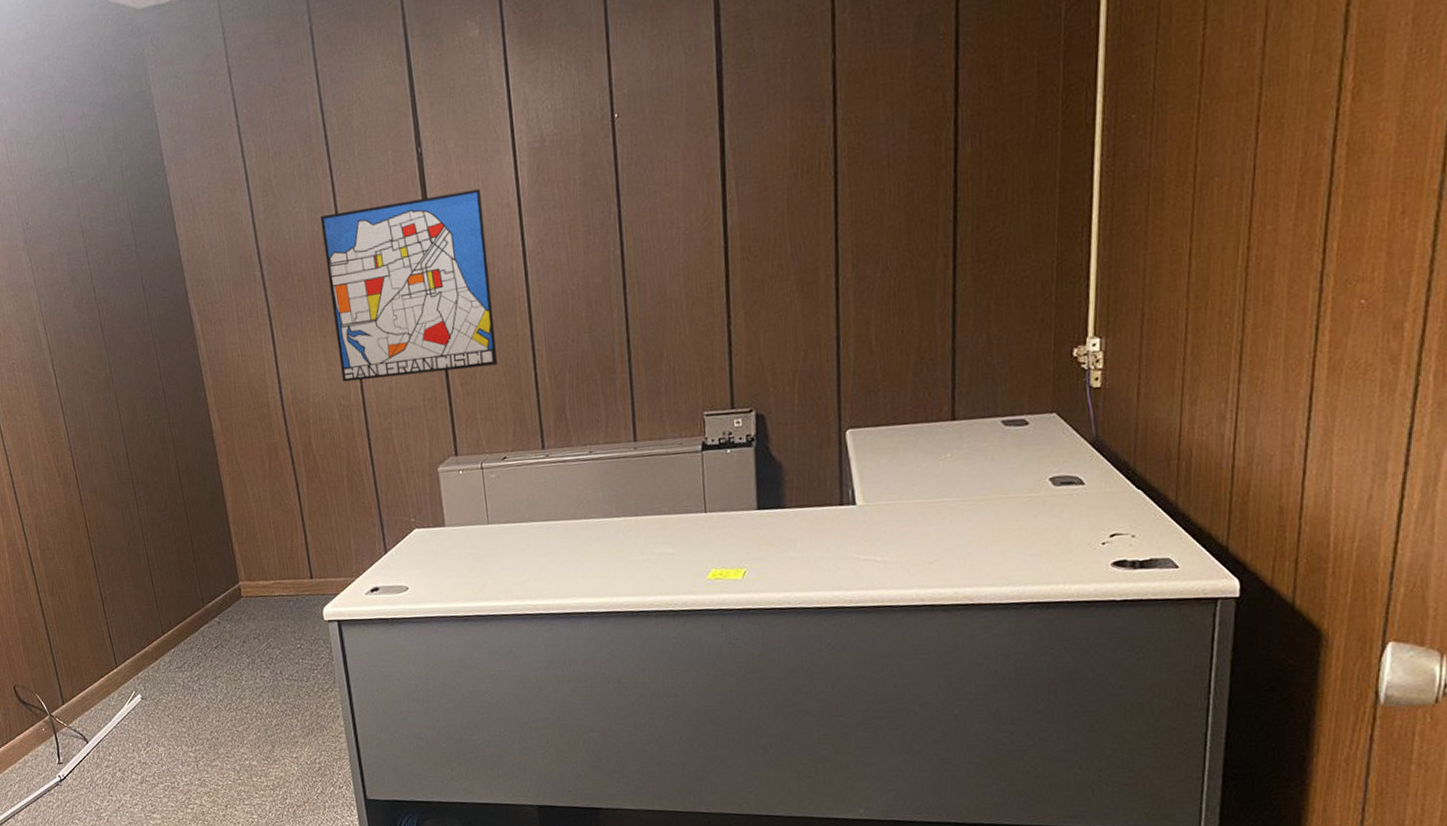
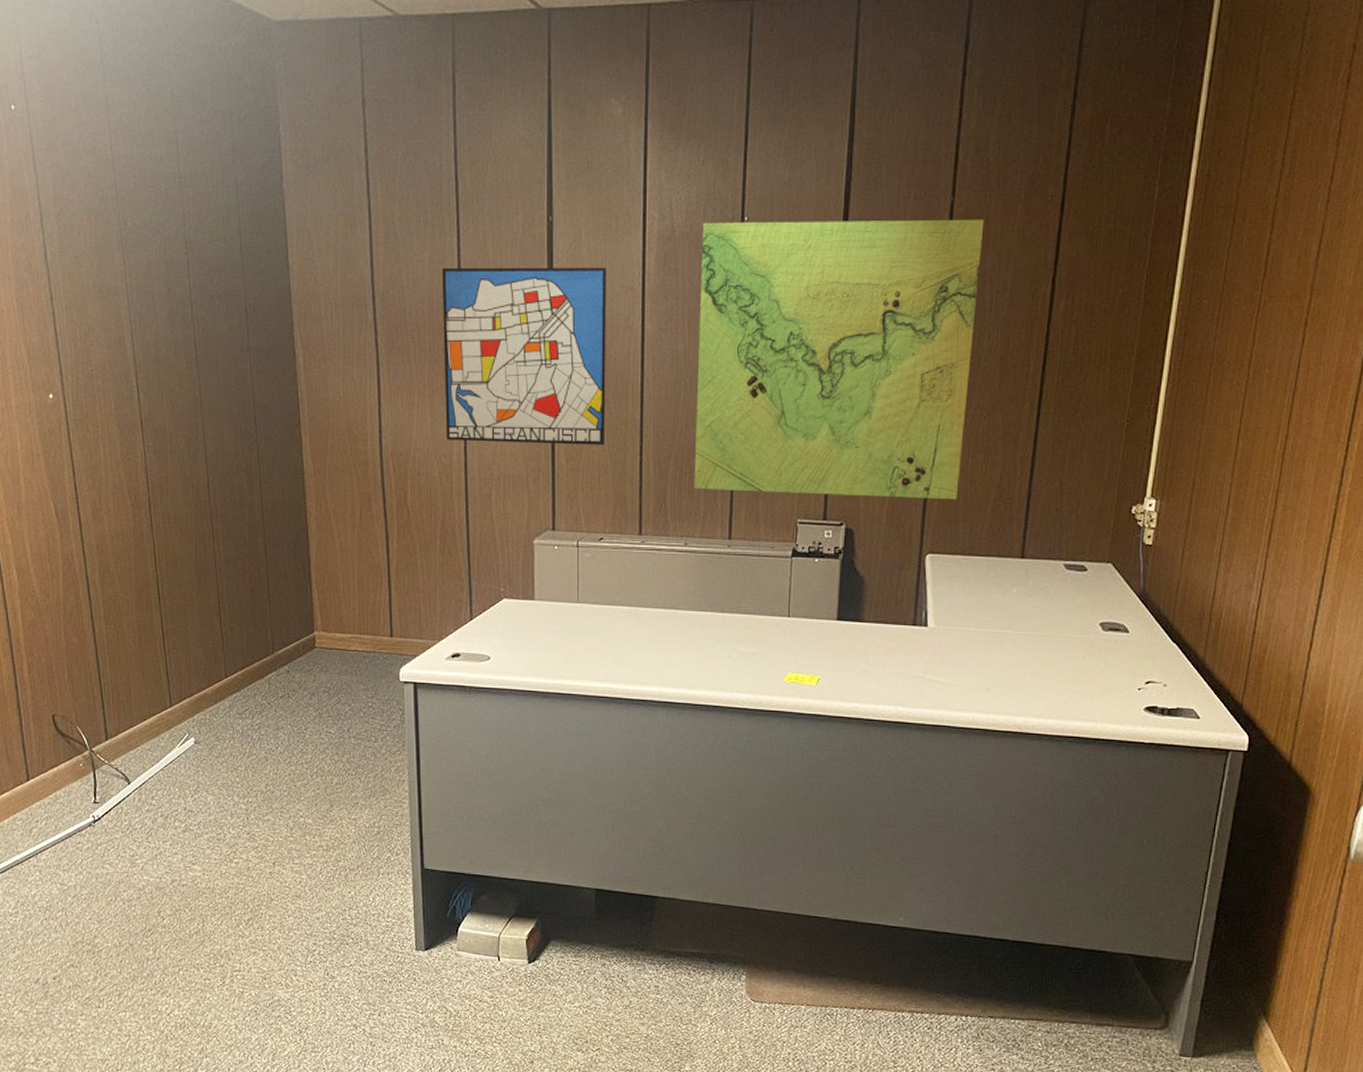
map: none [571,72,874,396] -> present [694,219,984,500]

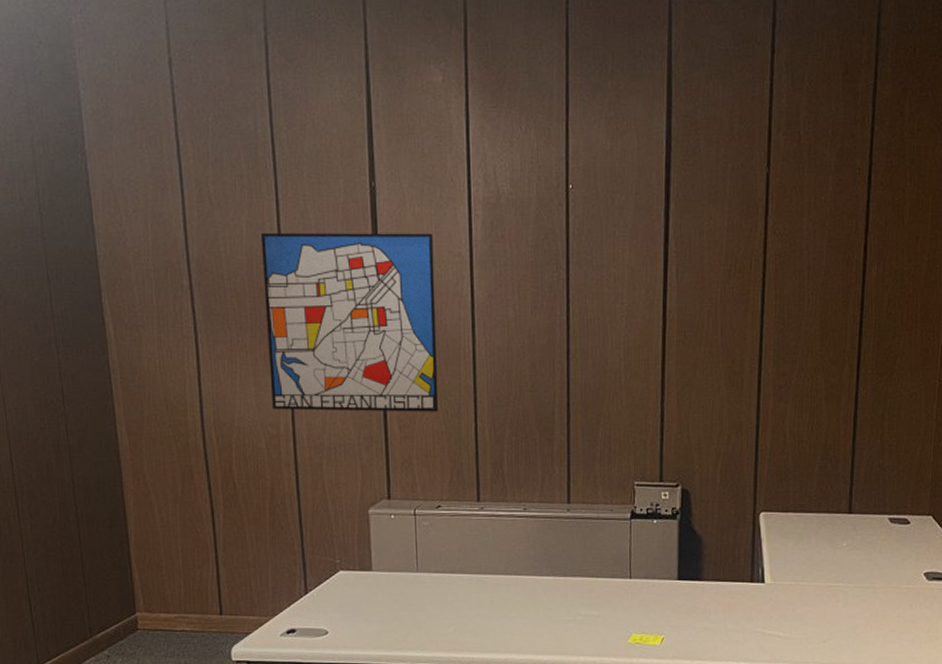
map: present [694,219,984,500] -> none [527,189,799,459]

